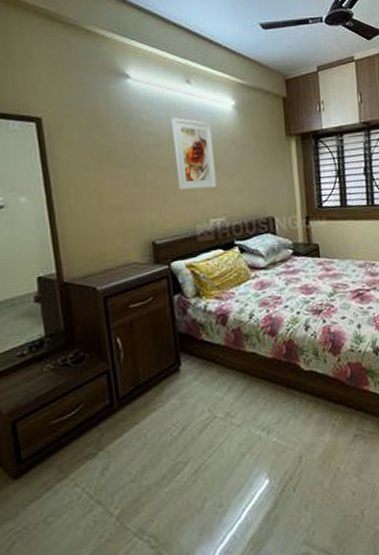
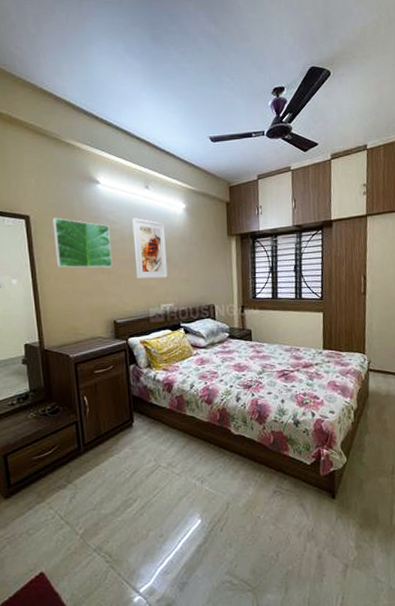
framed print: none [71,119,149,180] -> present [52,217,113,268]

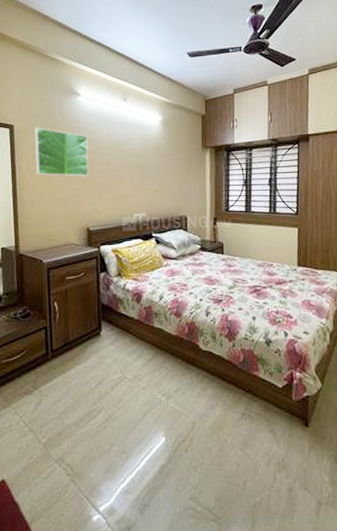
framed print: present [132,218,168,279] -> none [109,129,141,188]

